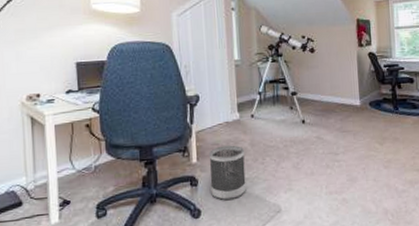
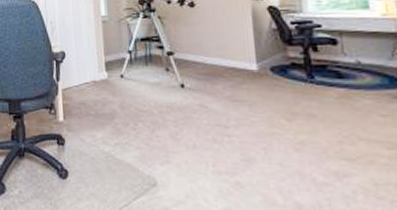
wastebasket: present [208,145,246,201] -> none [75,106,117,165]

